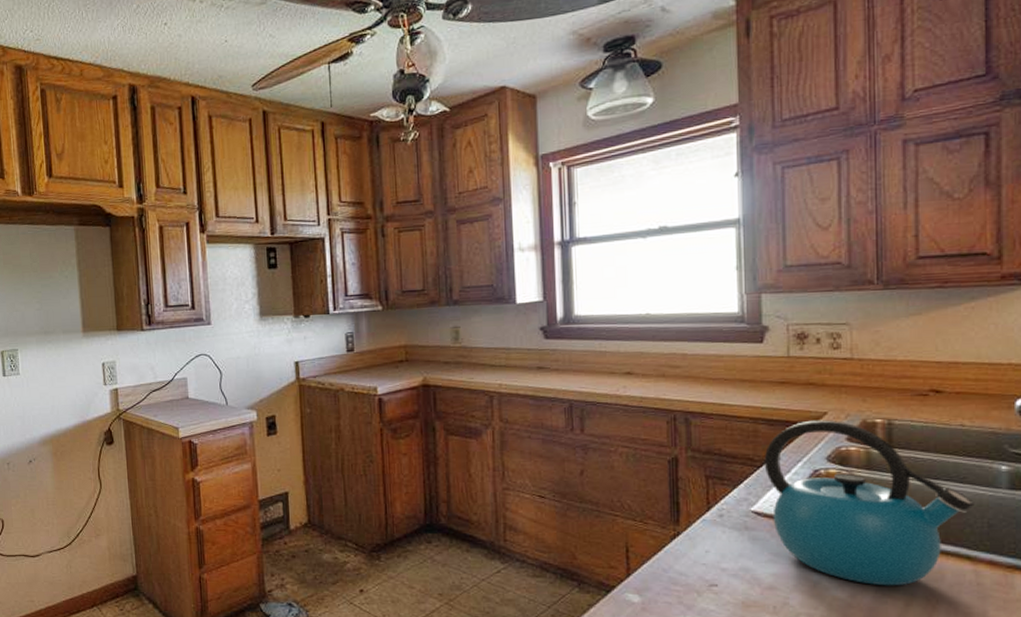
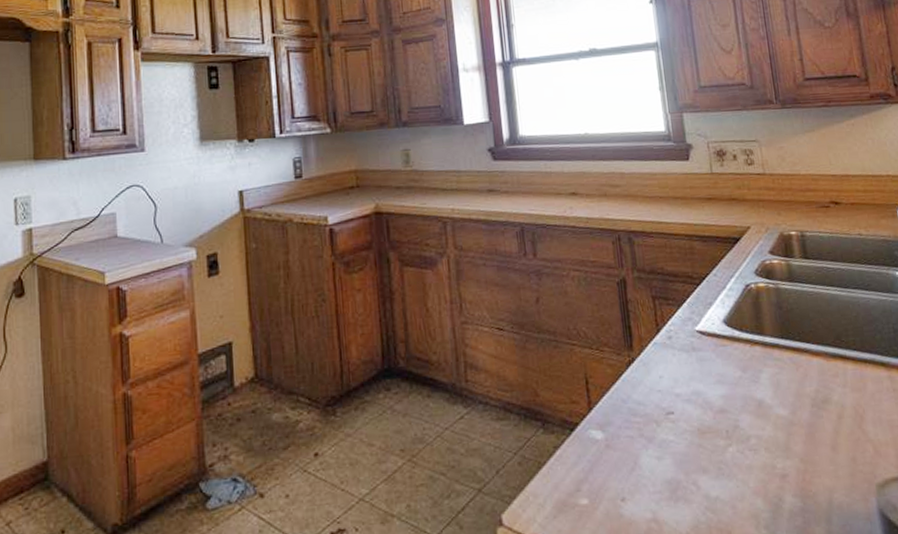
kettle: present [764,420,975,586] -> none [701,234,880,400]

